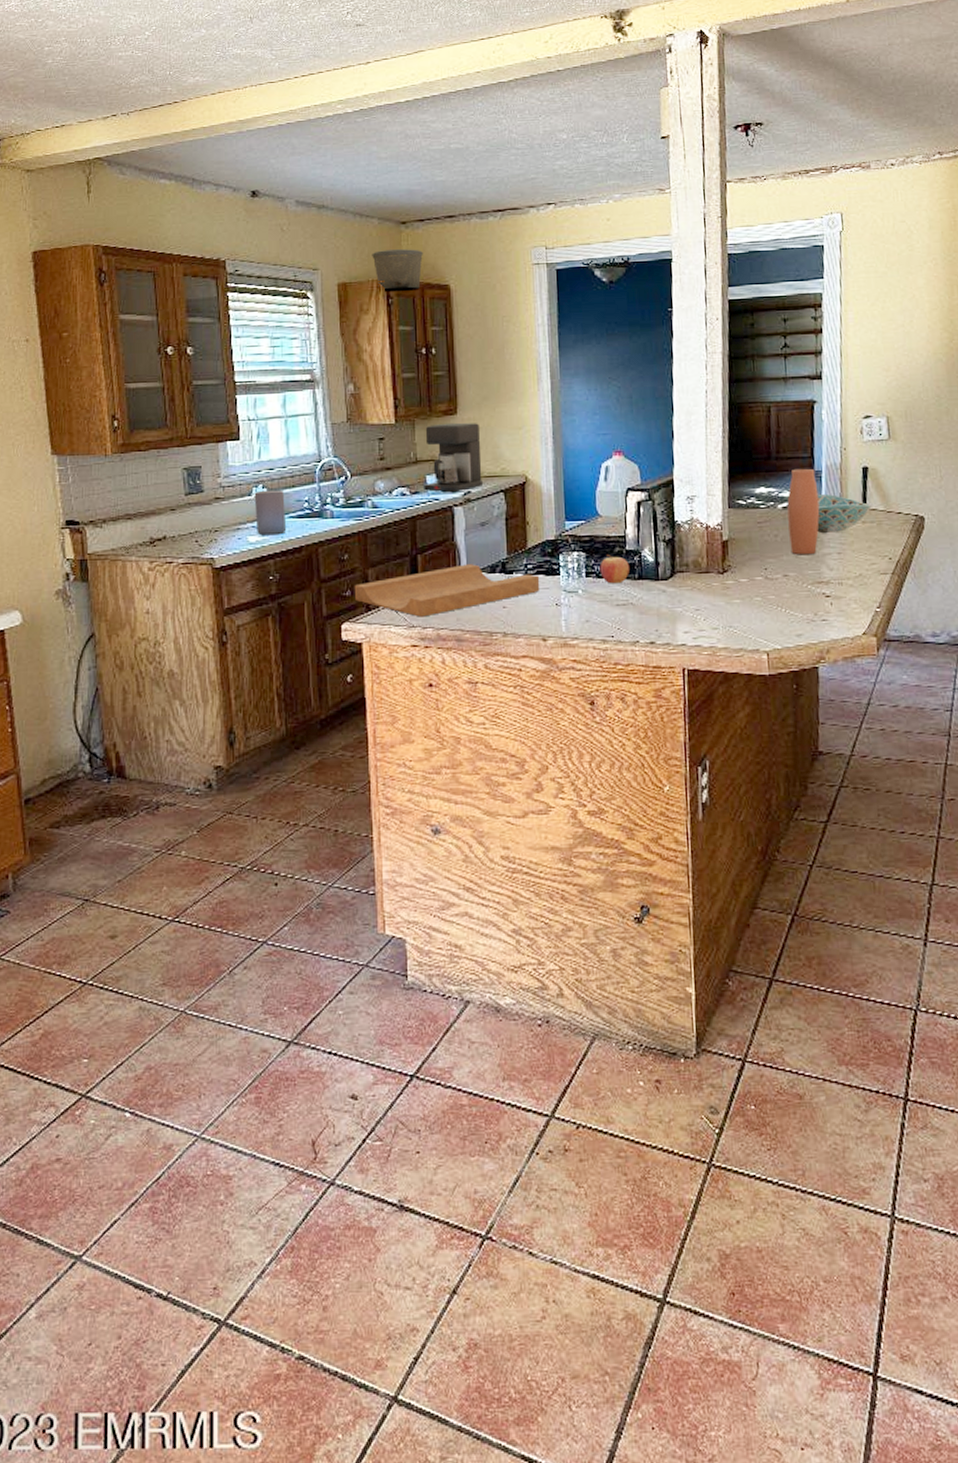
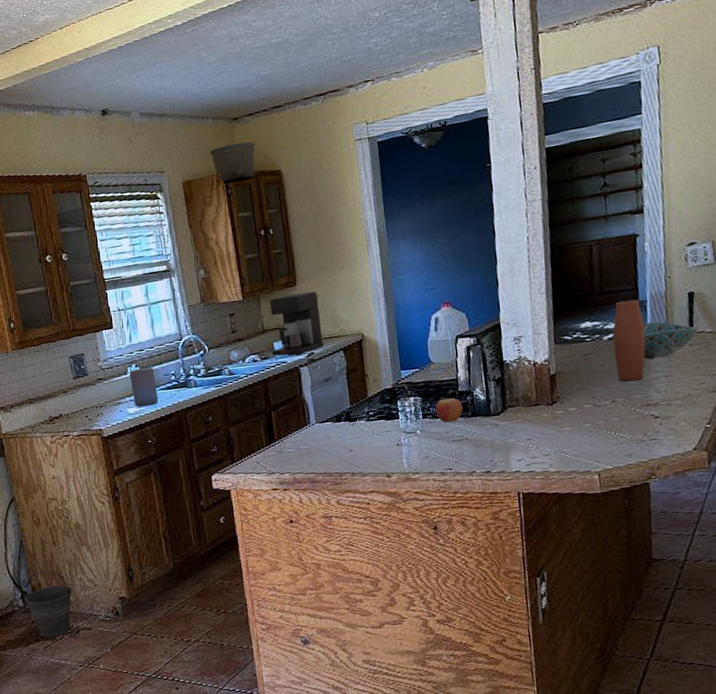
bucket: none [92,728,156,814] -> present [23,570,73,638]
cutting board: present [354,564,540,617] -> none [219,415,382,465]

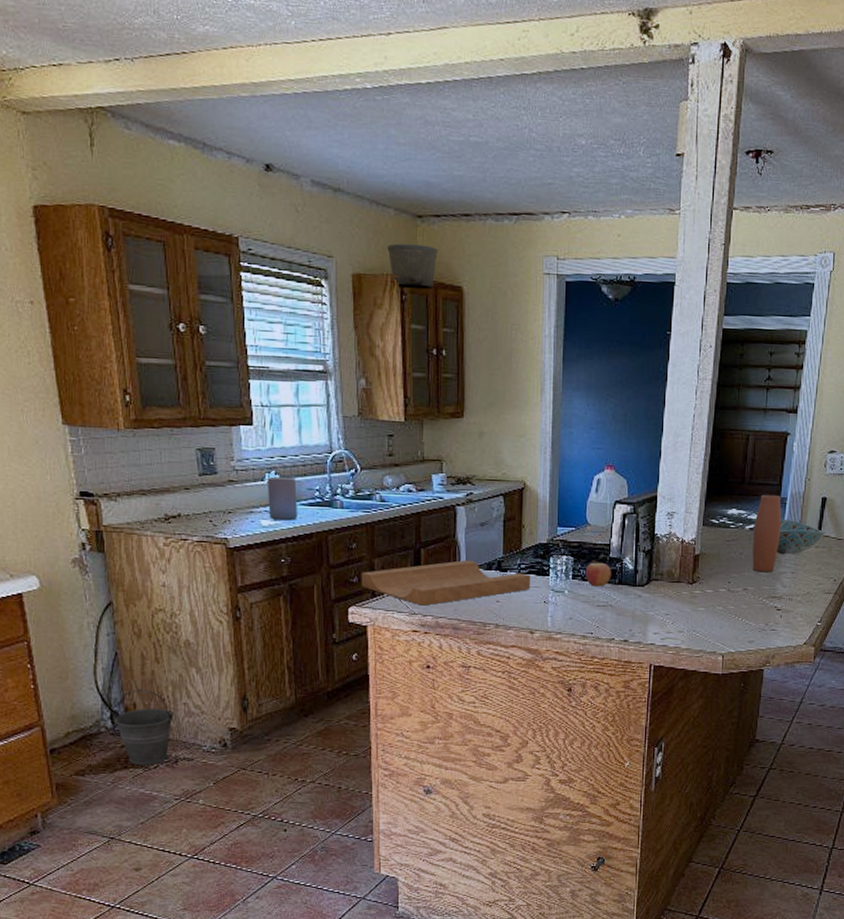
cutting board: none [219,415,382,465] -> present [361,560,531,606]
coffee maker: present [269,291,324,356] -> none [429,425,485,492]

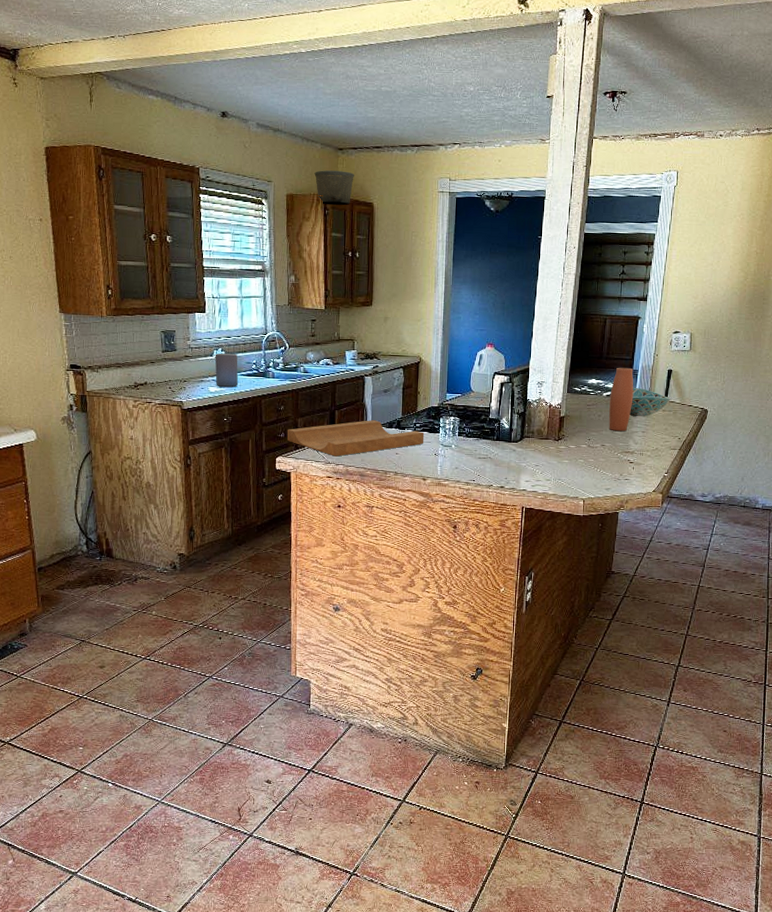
bucket: present [113,690,174,766] -> none [88,521,136,583]
fruit: present [585,560,611,587] -> none [469,421,491,443]

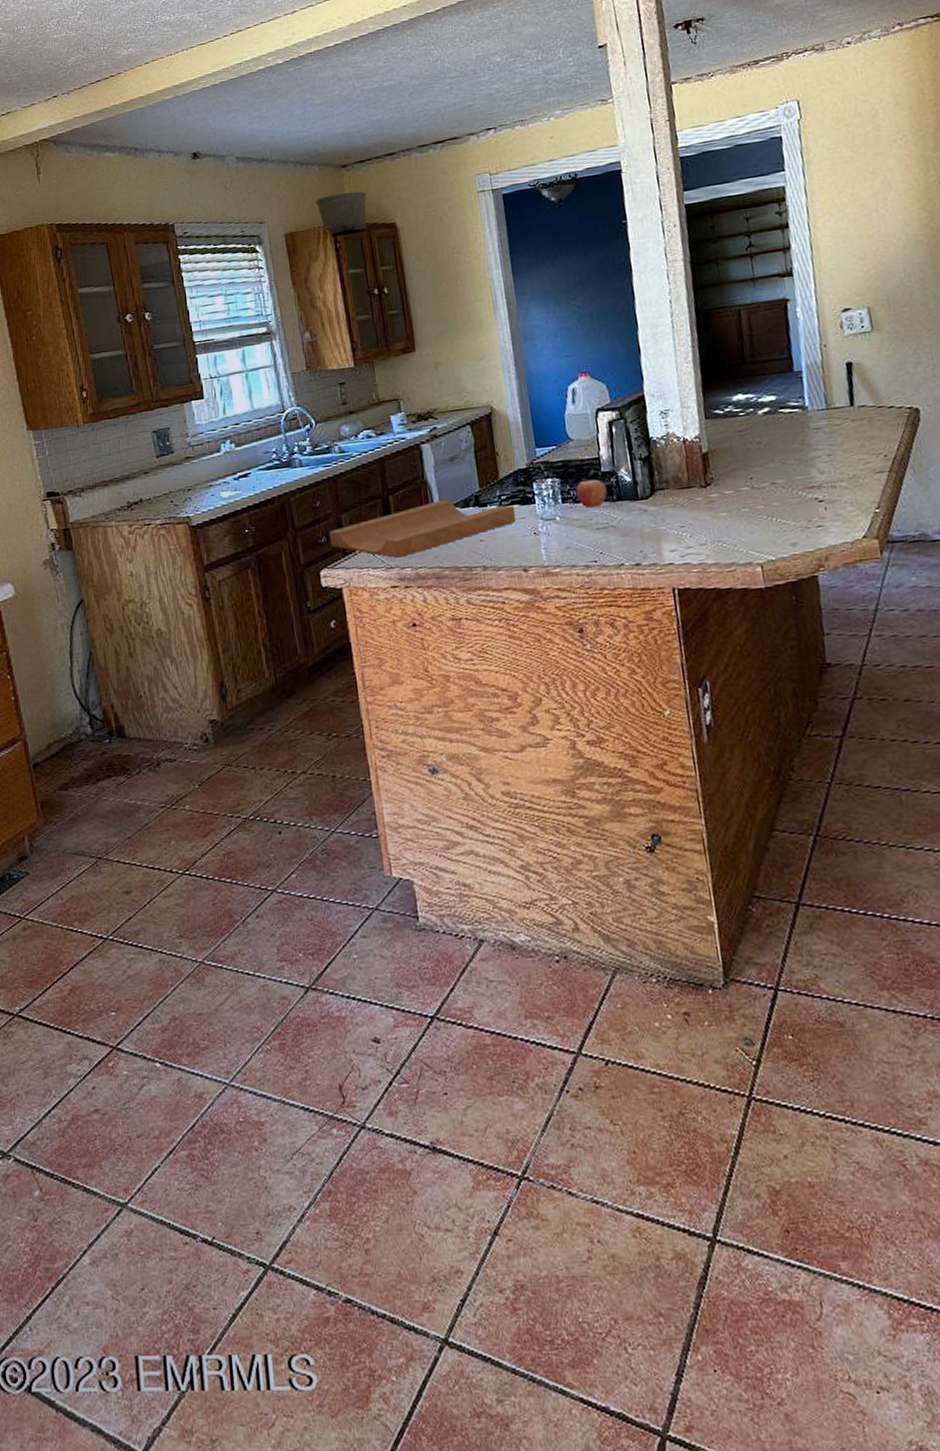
canister: present [215,353,239,388] -> none [222,443,258,490]
fruit: none [469,421,491,443] -> present [575,478,607,508]
vase: present [609,367,634,432] -> none [767,370,805,461]
bowl: present [610,387,671,418] -> none [767,394,860,436]

